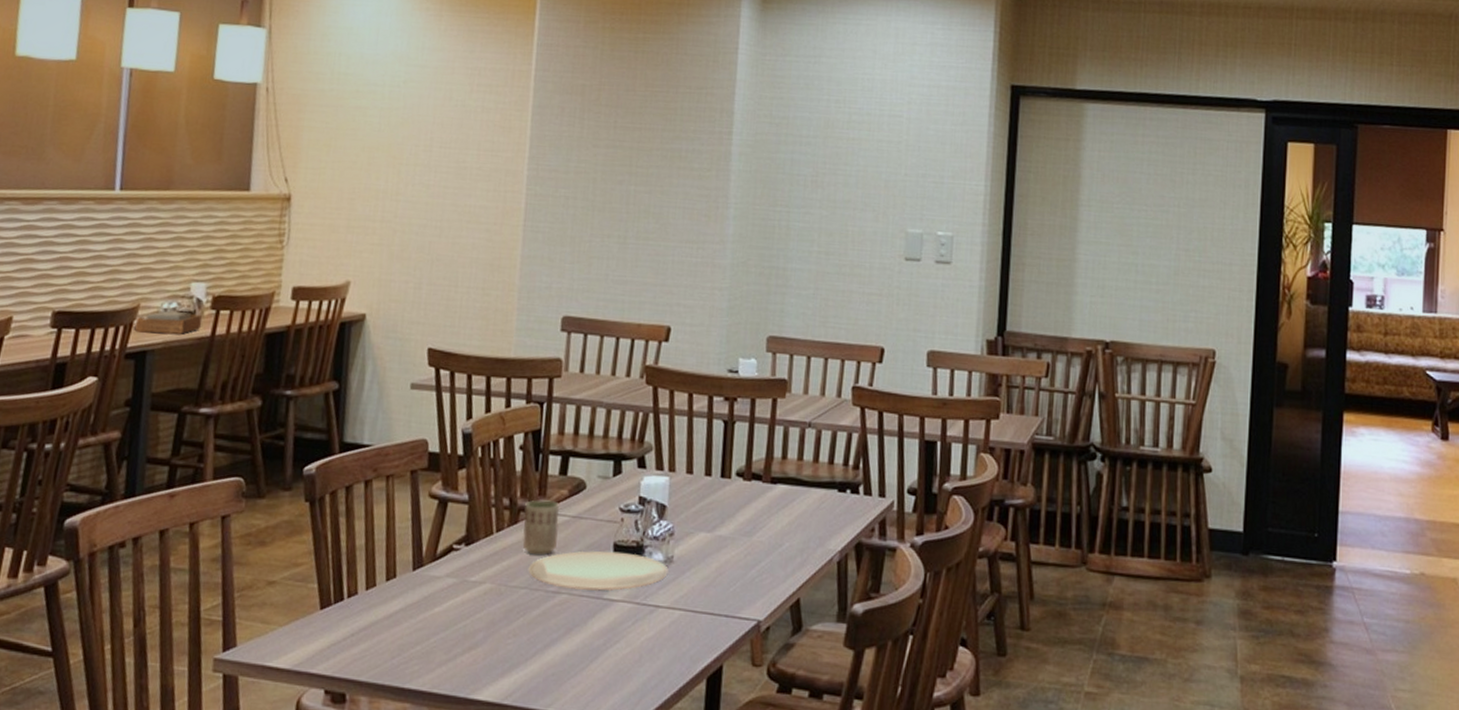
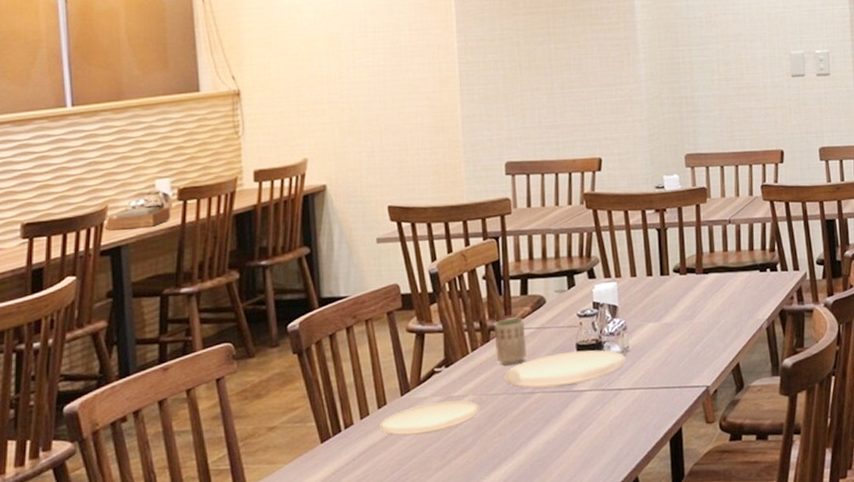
plate: none [385,584,497,620] -> present [380,400,480,436]

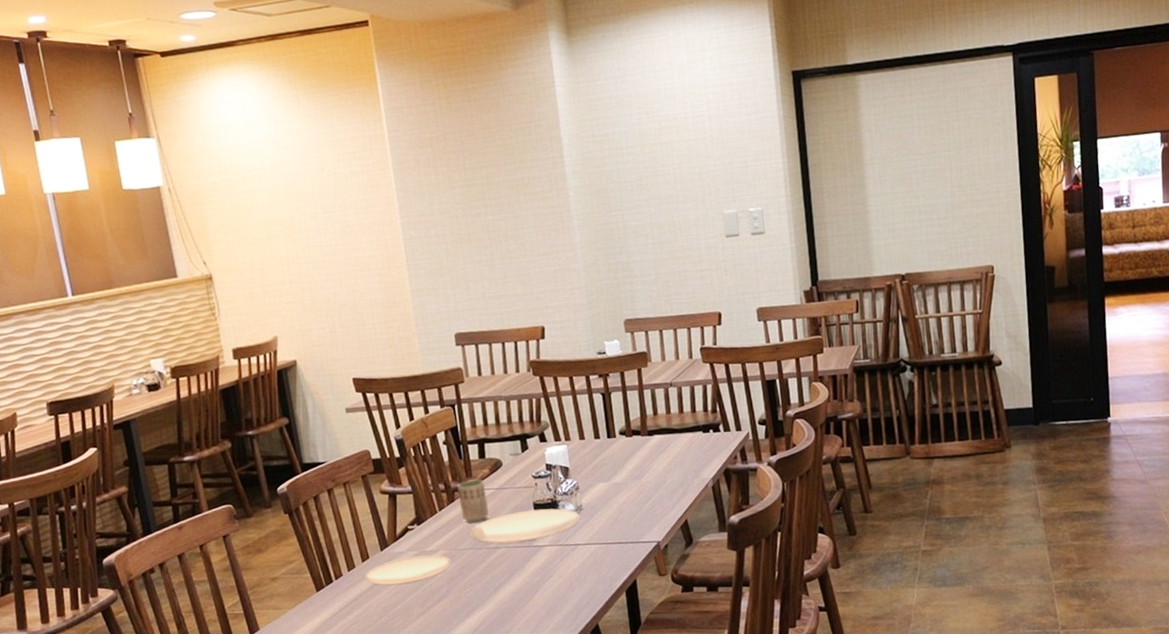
napkin holder: present [106,206,171,231] -> none [114,384,168,407]

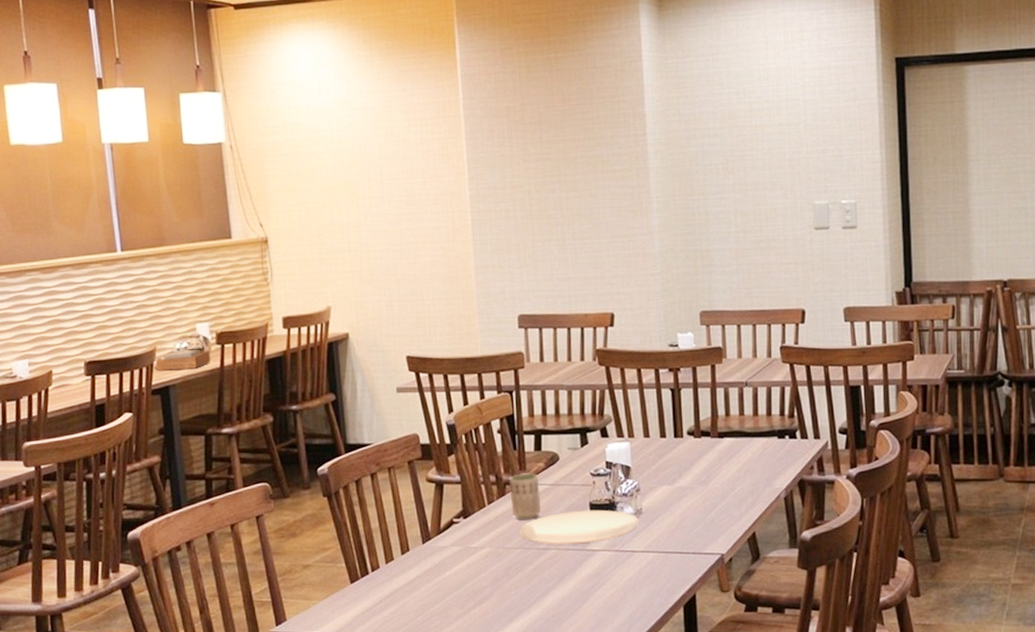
napkin holder: none [114,384,168,407] -> present [155,350,211,371]
plate: present [365,555,452,586] -> none [404,552,497,583]

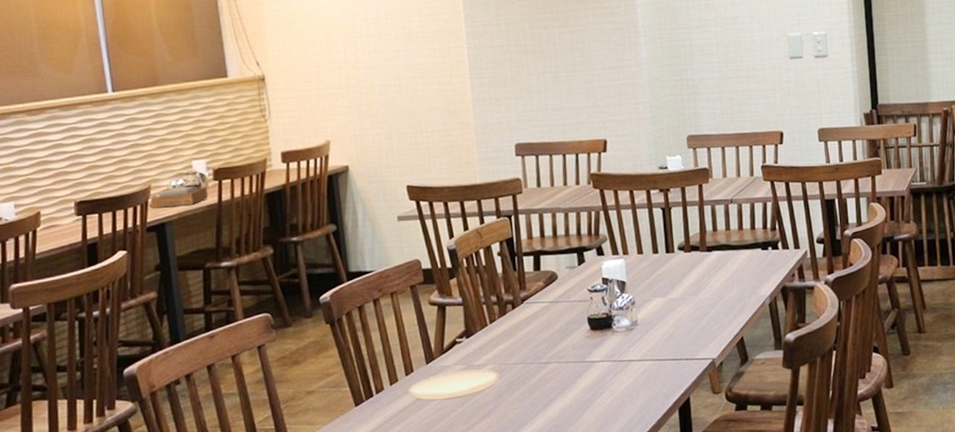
plate: none [404,552,497,583] -> present [408,369,500,401]
cup: present [509,473,541,520] -> none [510,292,541,337]
plate: present [519,509,639,545] -> none [521,323,635,359]

